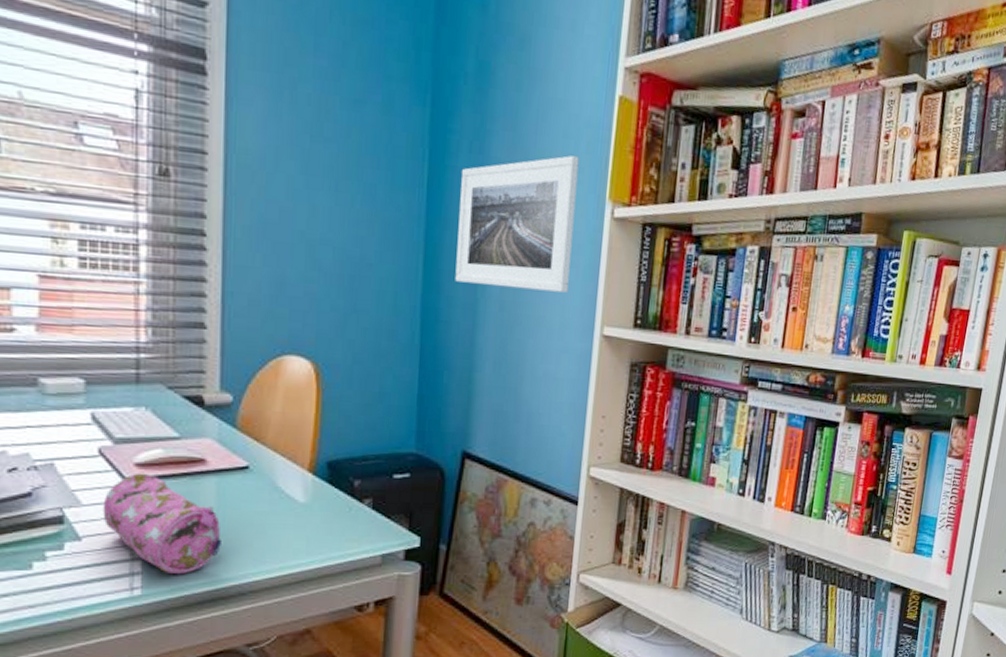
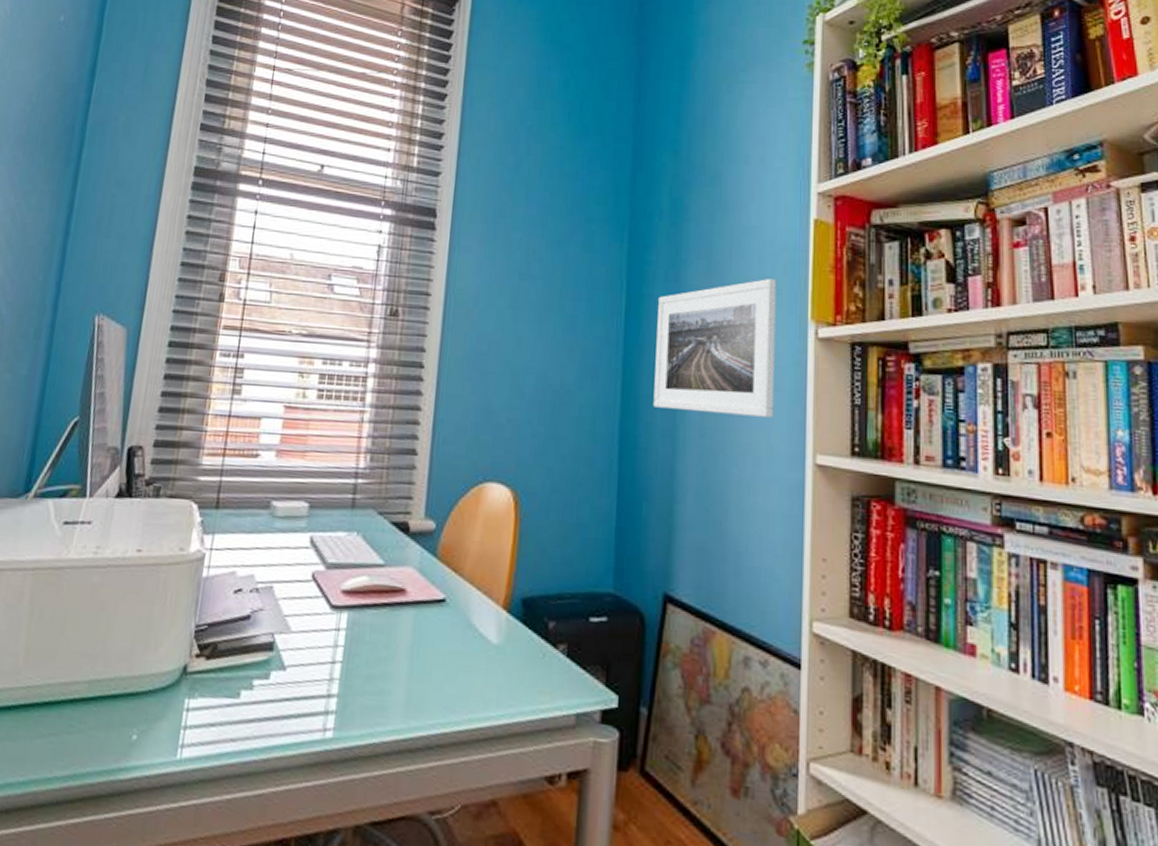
pencil case: present [103,473,221,574] -> none [308,600,414,717]

